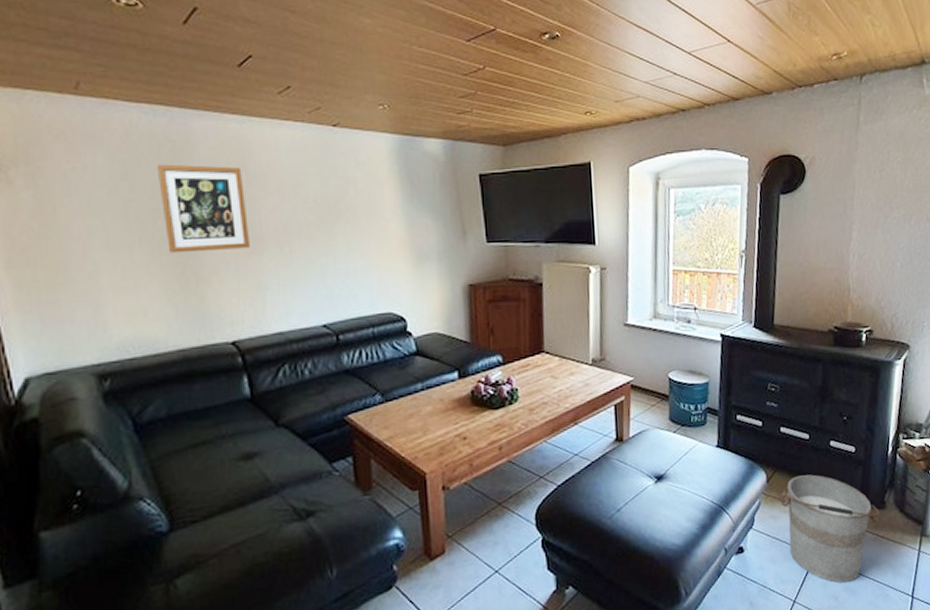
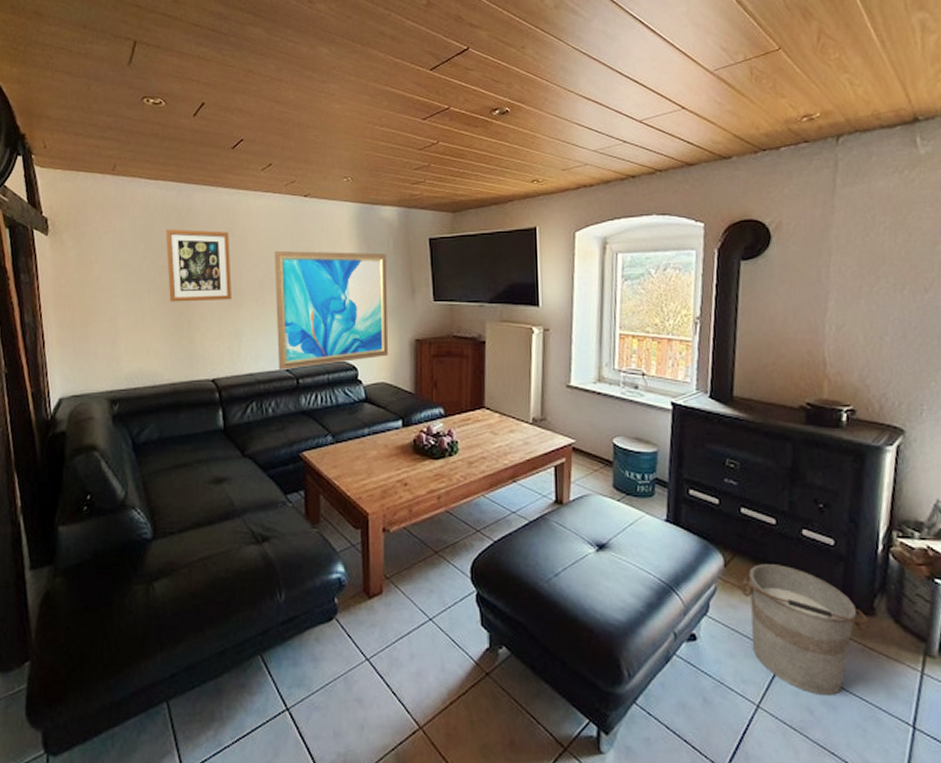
wall art: none [299,189,440,326] -> present [273,250,389,370]

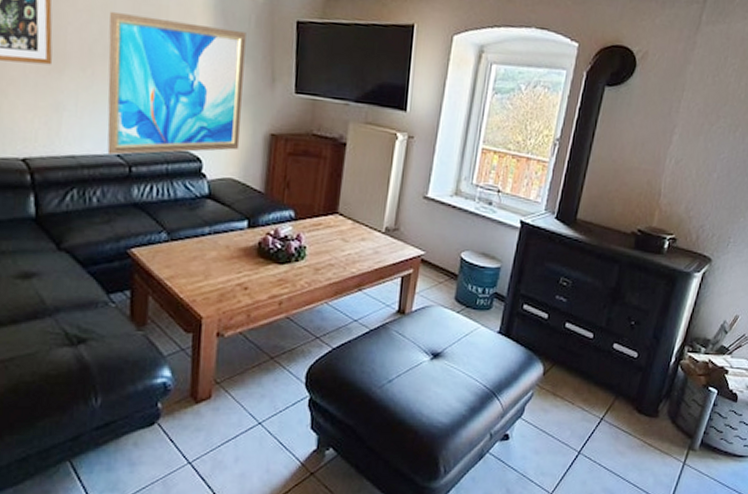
bucket: present [740,564,868,695] -> none [553,373,652,483]

